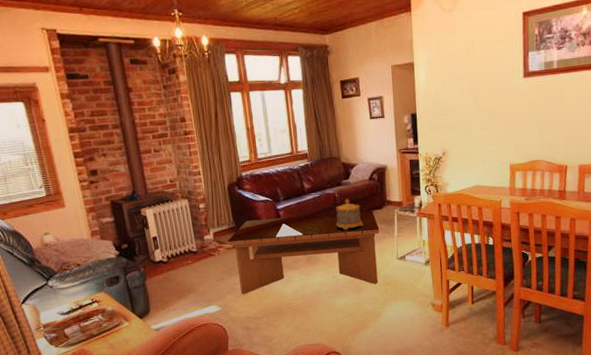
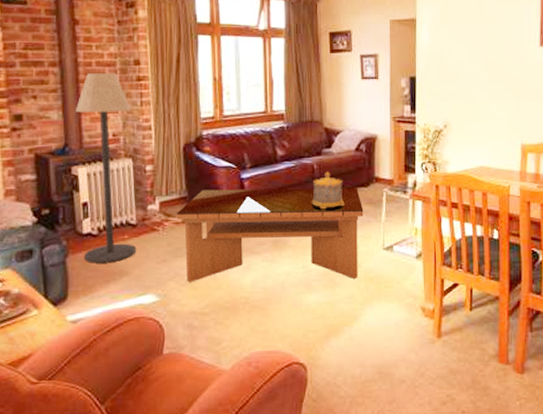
floor lamp: none [138,130,199,284] -> present [76,73,137,263]

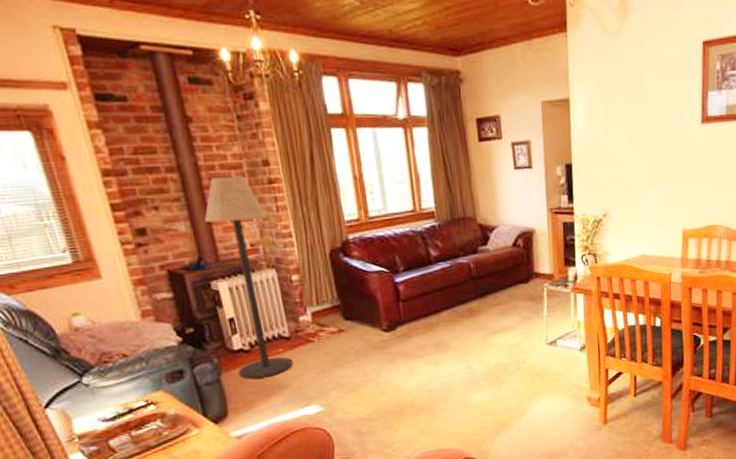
coffee table: present [177,187,364,282] -> none [331,284,526,391]
decorative container: present [312,171,345,210] -> none [471,270,505,309]

